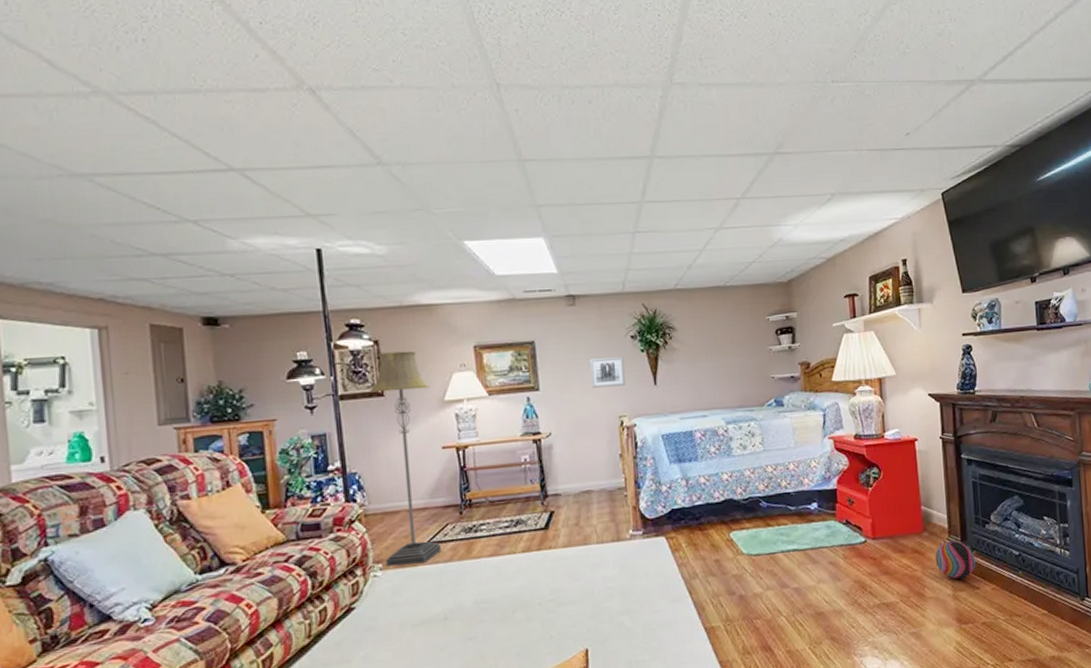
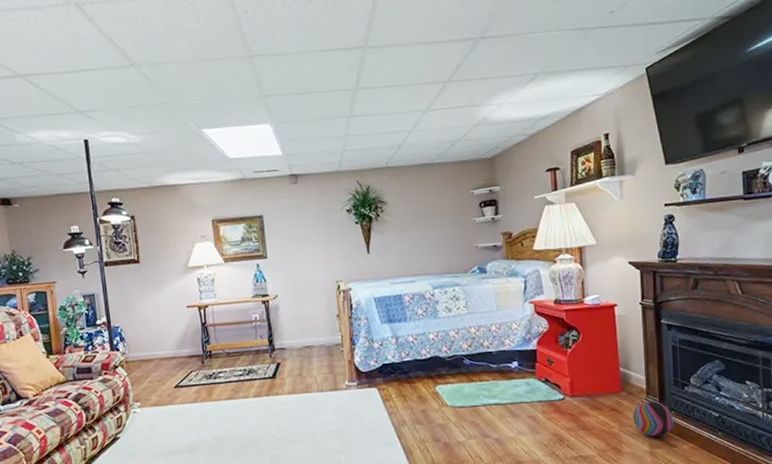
floor lamp: present [369,351,442,567] -> none [128,224,187,405]
wall art: present [589,357,626,388] -> none [310,228,342,256]

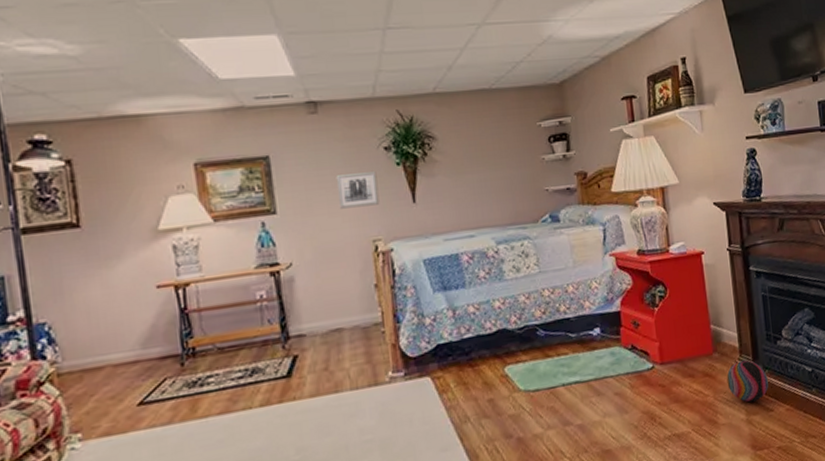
wall art: none [310,228,342,256] -> present [335,171,380,209]

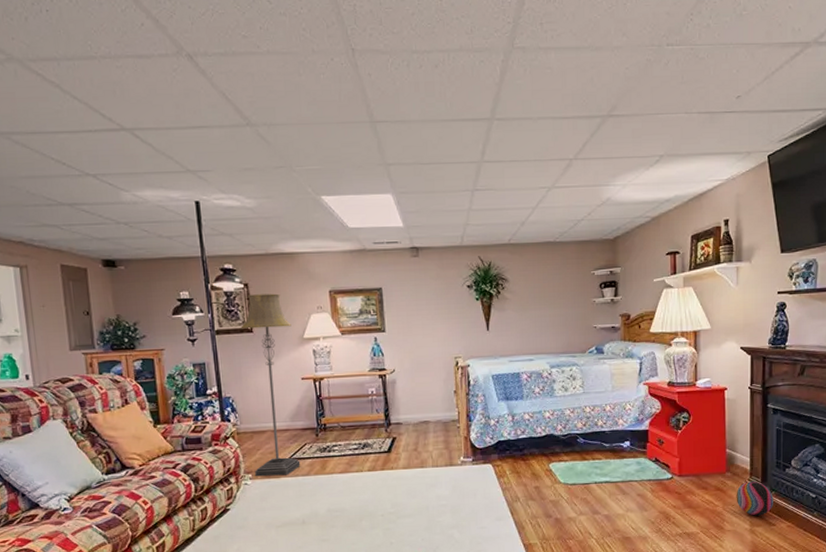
floor lamp: none [61,171,159,436] -> present [240,293,301,477]
wall art: present [335,171,380,209] -> none [429,304,462,331]

